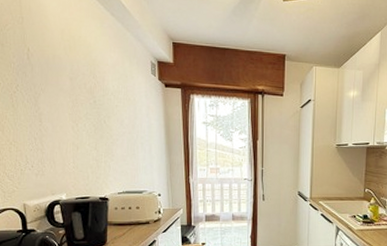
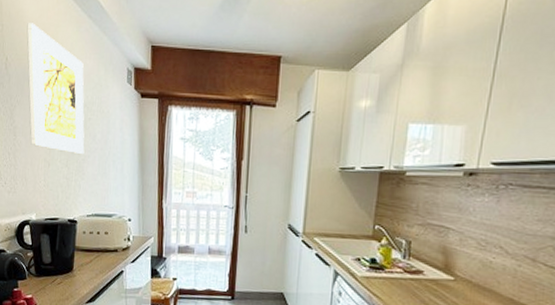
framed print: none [48,17,113,139] -> present [26,23,85,155]

